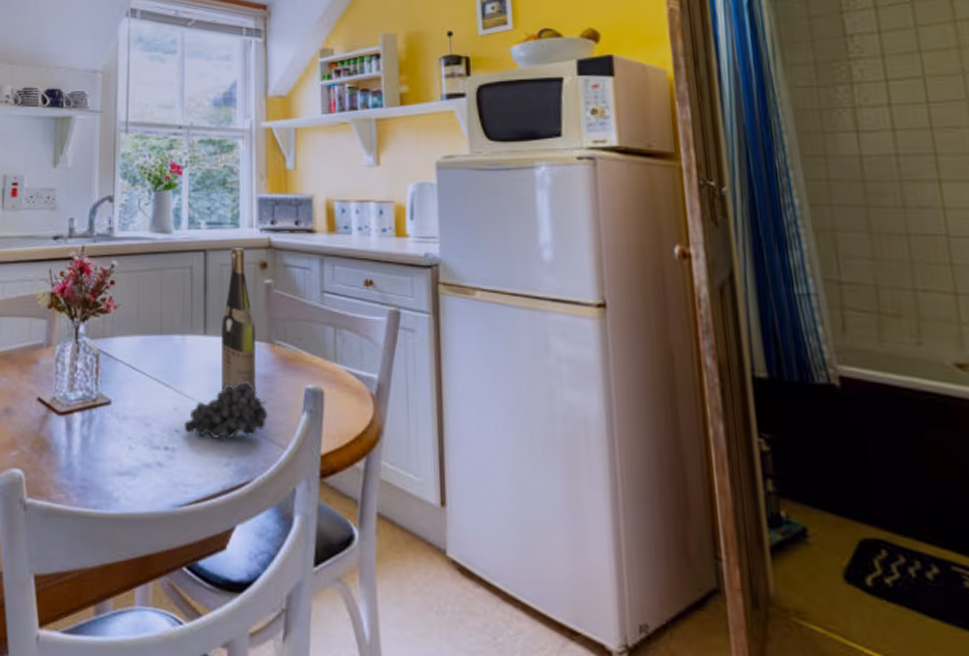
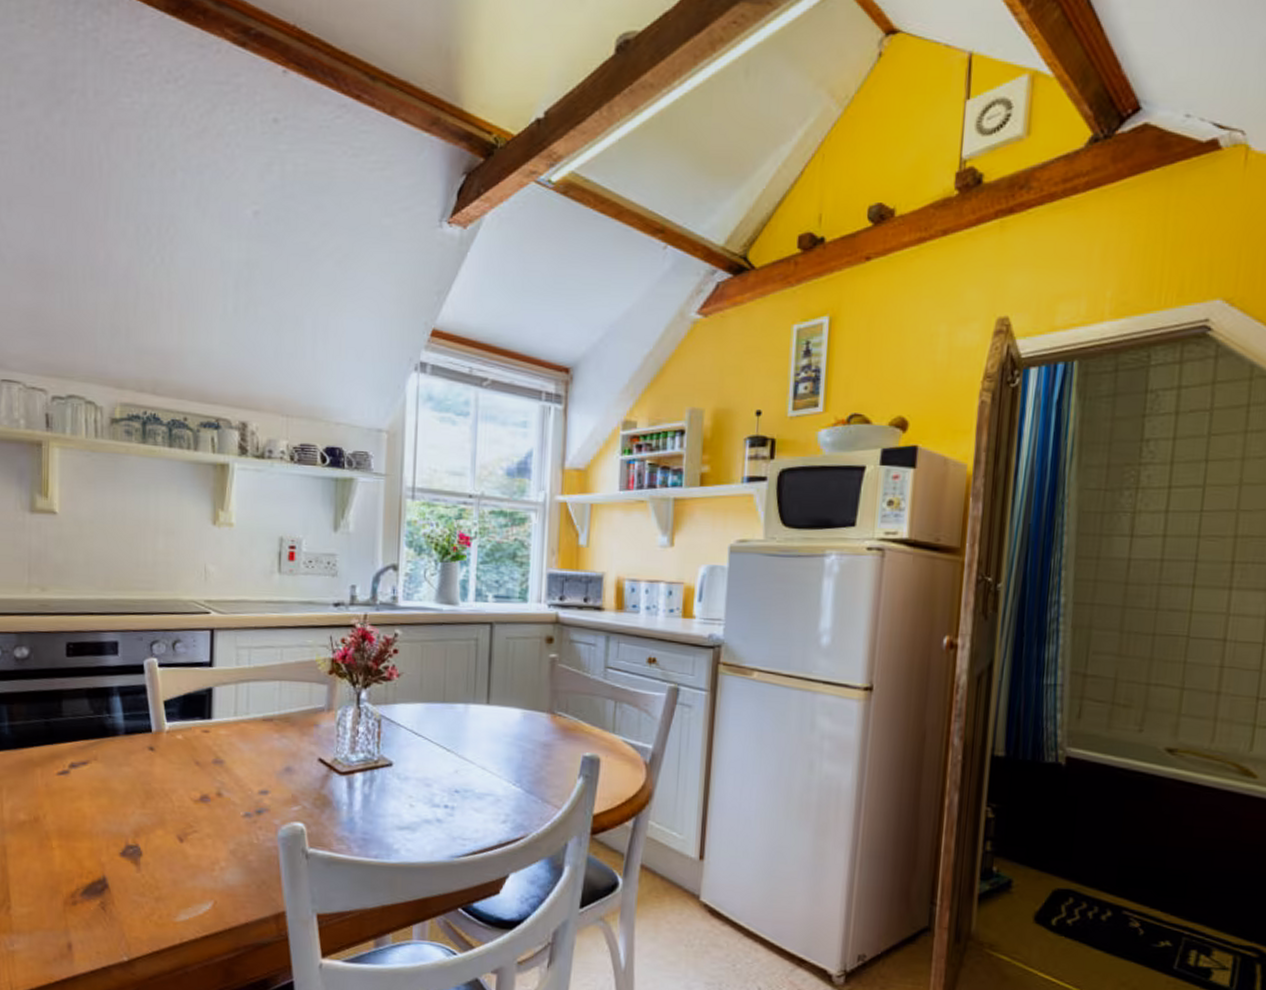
fruit: present [184,380,269,439] -> none [464,747,546,800]
wine bottle: present [221,248,256,392] -> none [502,622,538,758]

